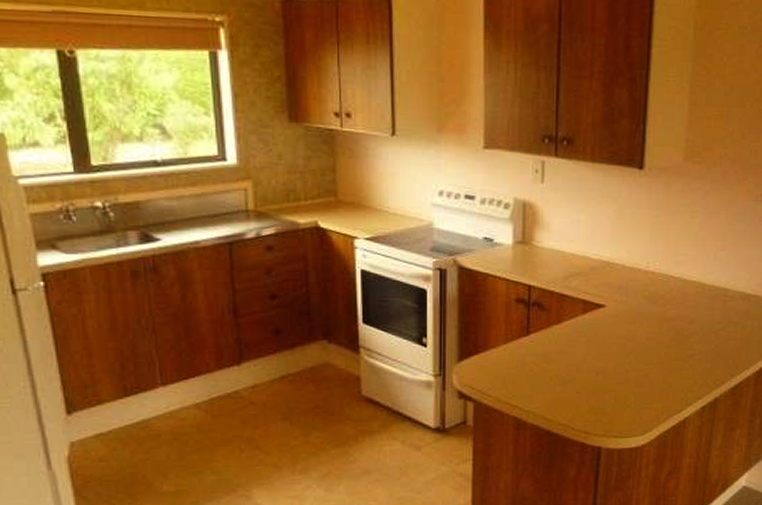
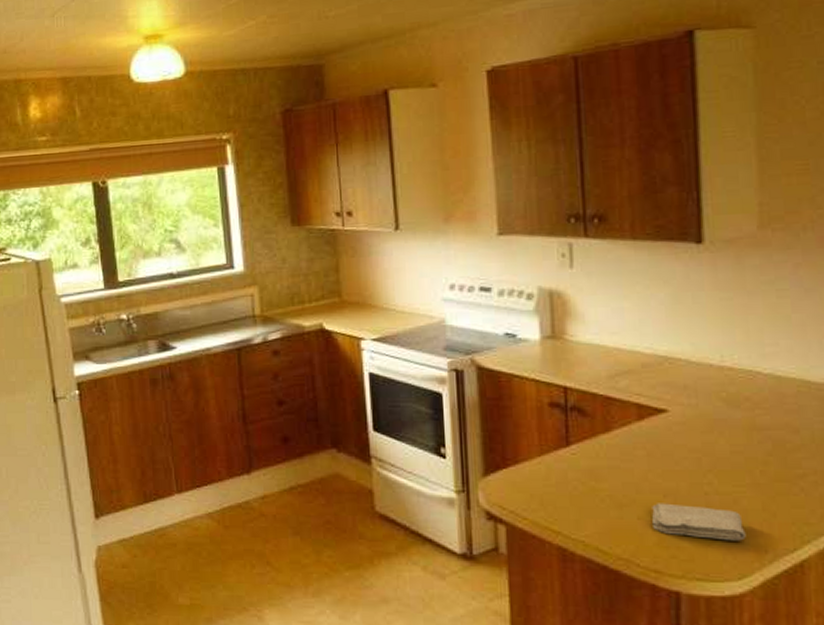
washcloth: none [586,379,650,406] -> present [652,503,746,541]

